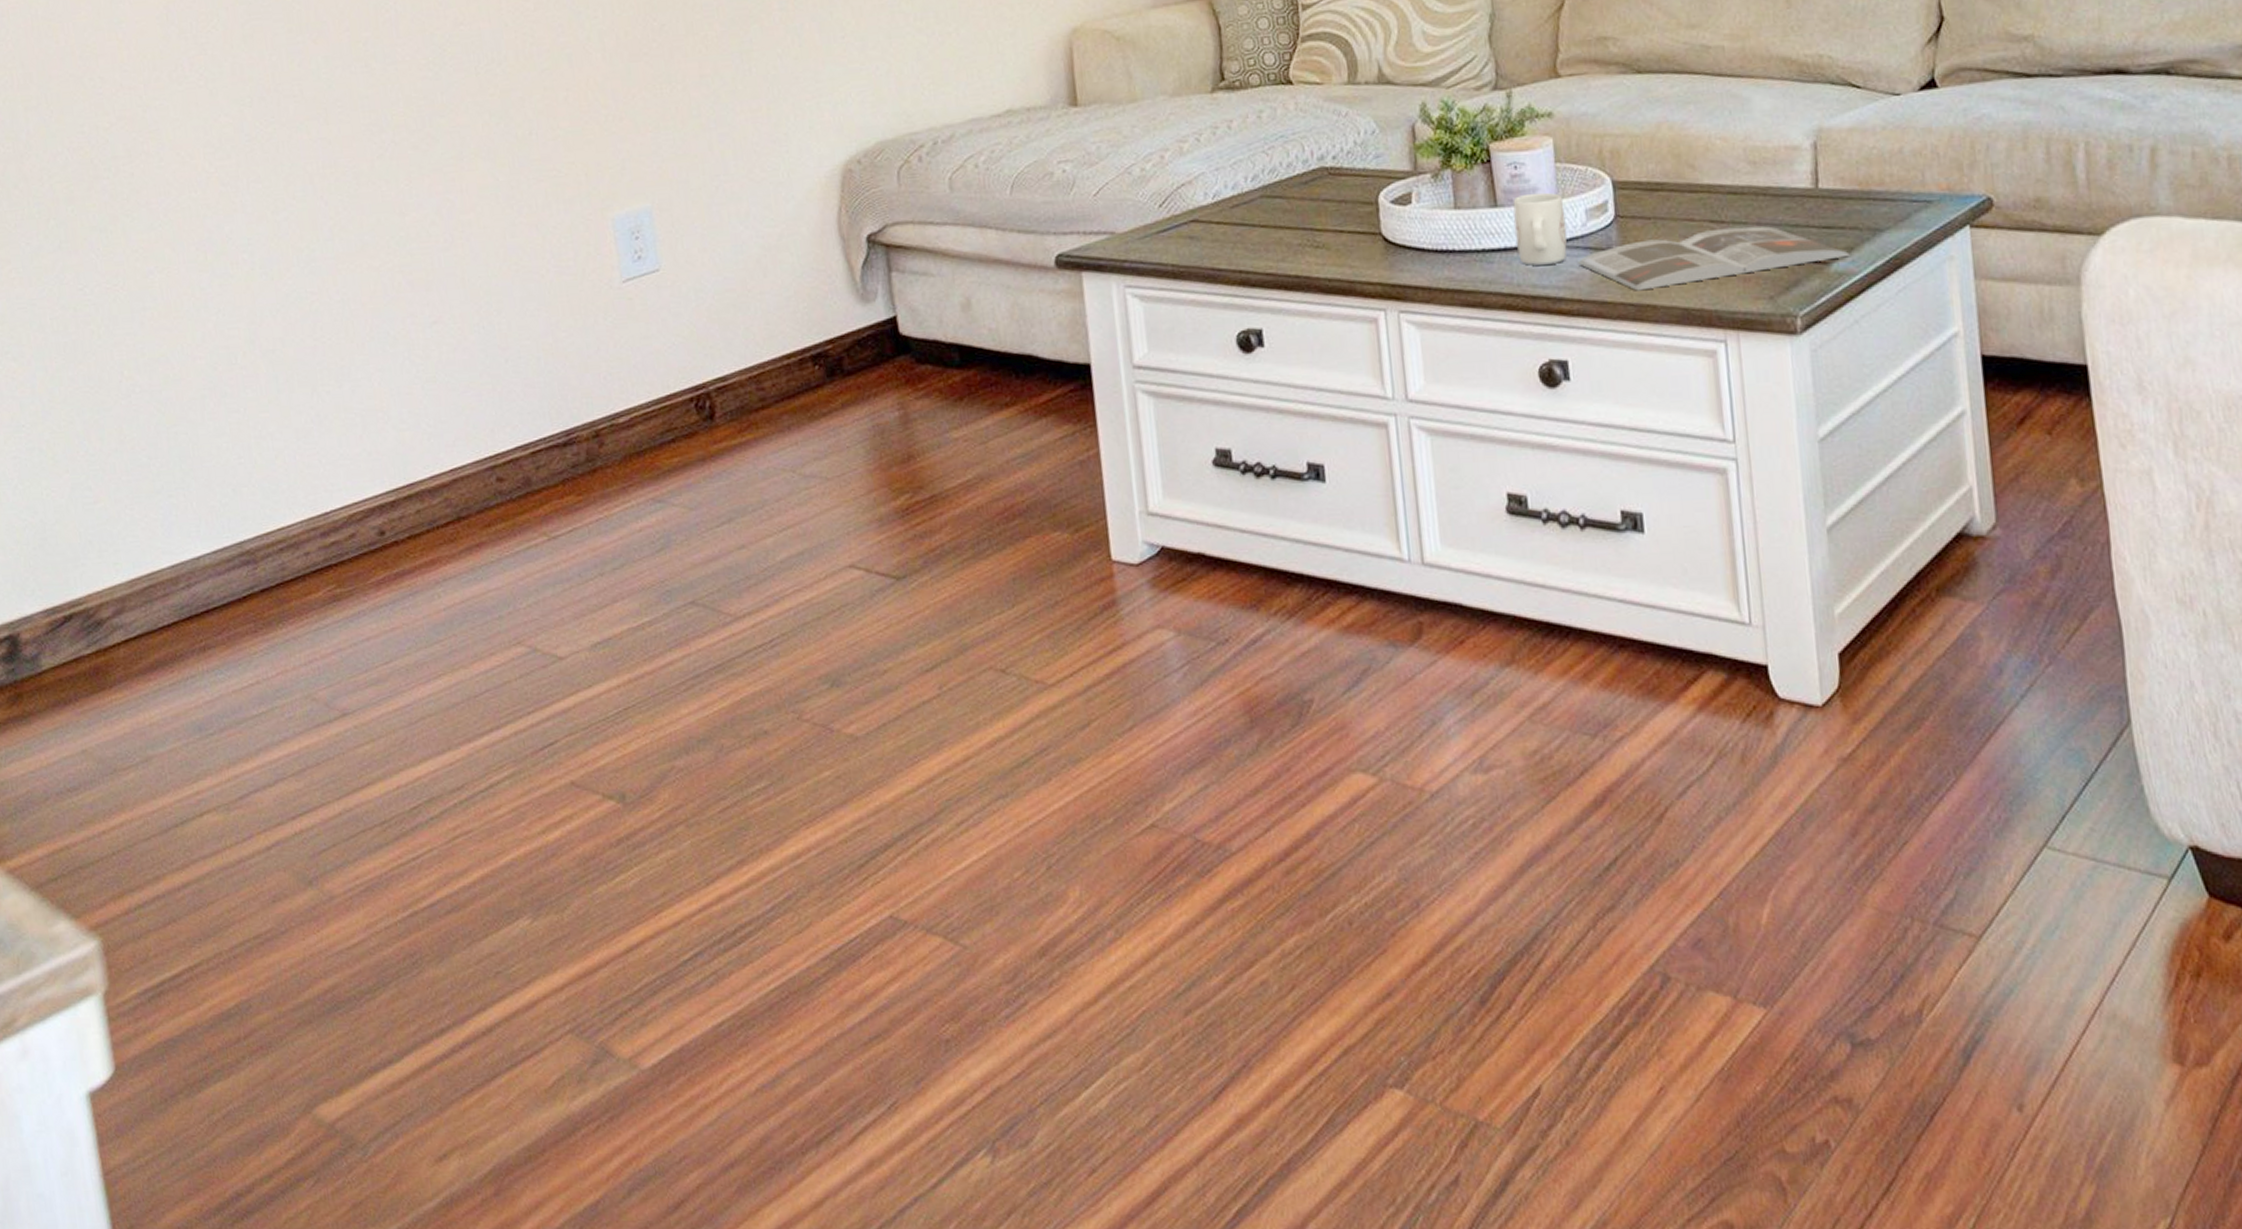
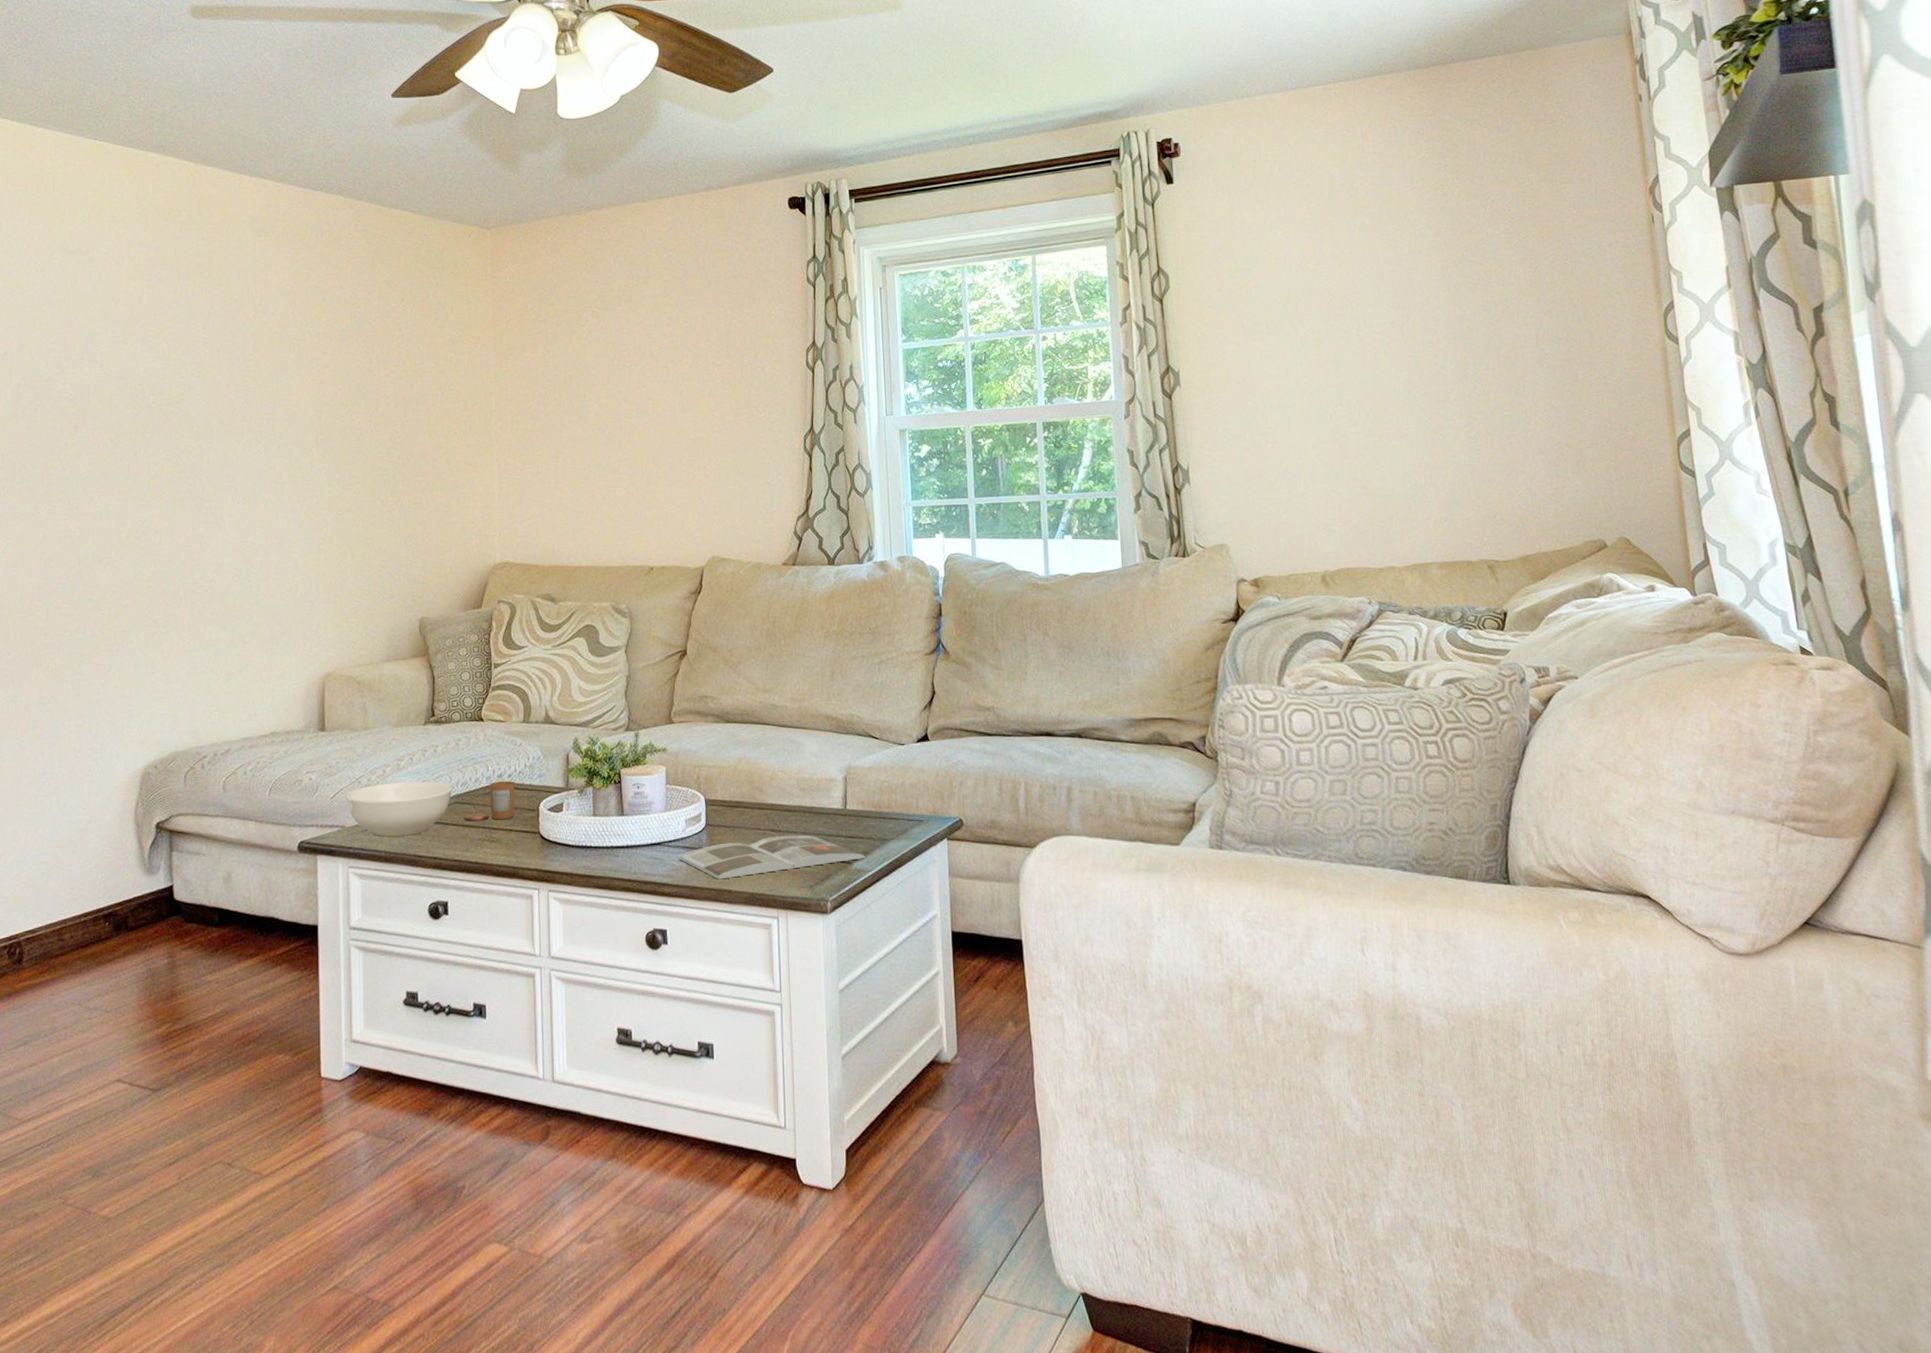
bowl: none [1114,168,1257,245] -> present [346,781,453,837]
candle: none [1275,164,1345,222] -> present [463,781,515,822]
mug: present [1513,192,1568,266] -> none [634,806,672,859]

